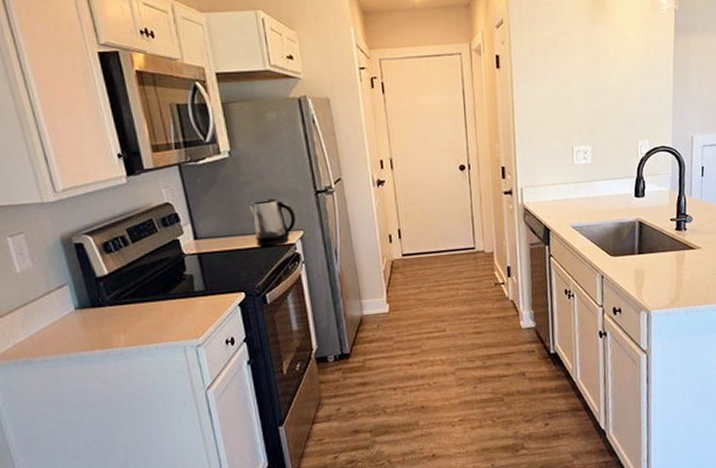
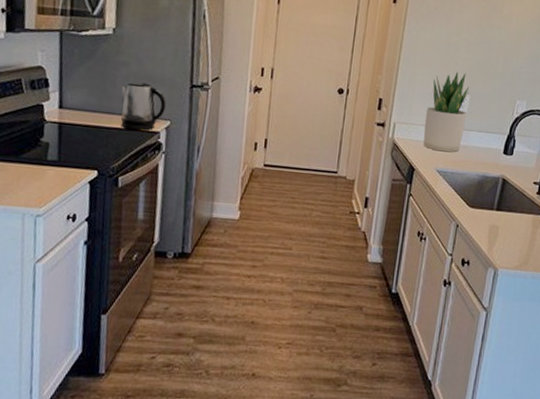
planter: none [550,123,592,208] -> present [423,71,470,153]

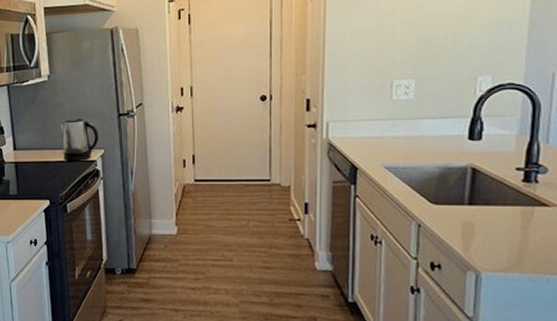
planter: present [423,71,470,153] -> none [362,56,414,146]

